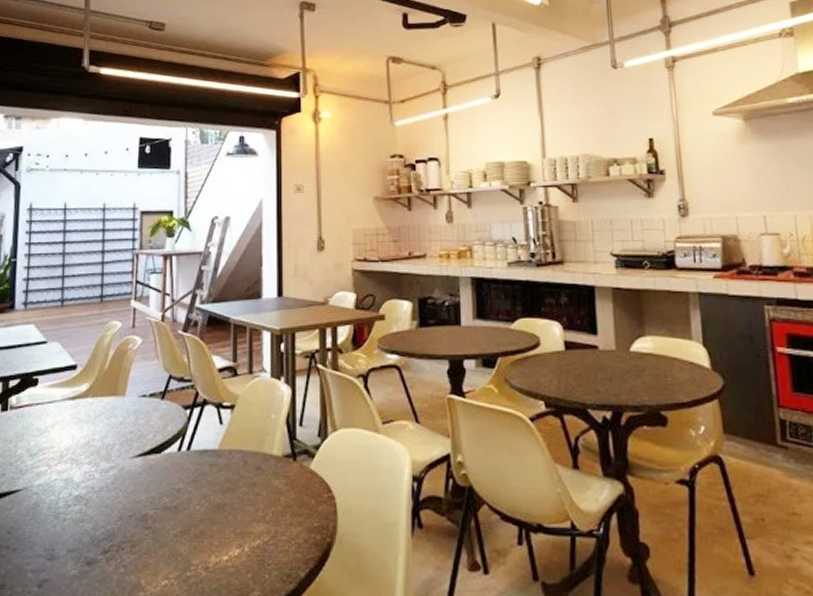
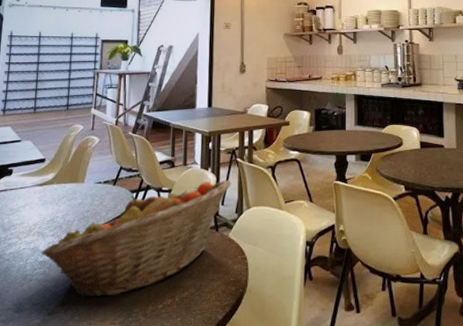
fruit basket: none [75,394,311,544] -> present [41,181,231,298]

